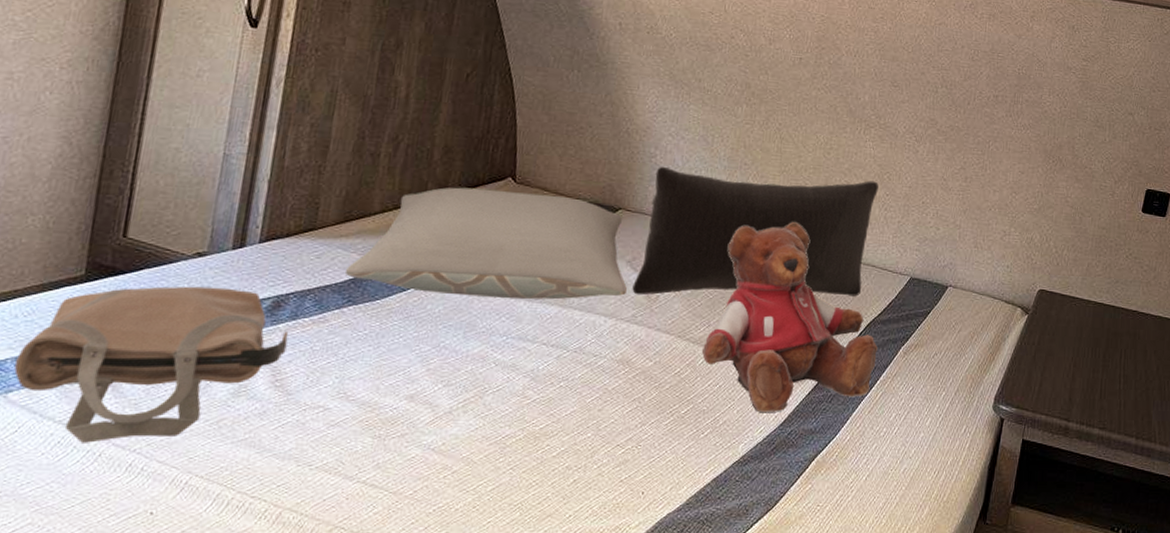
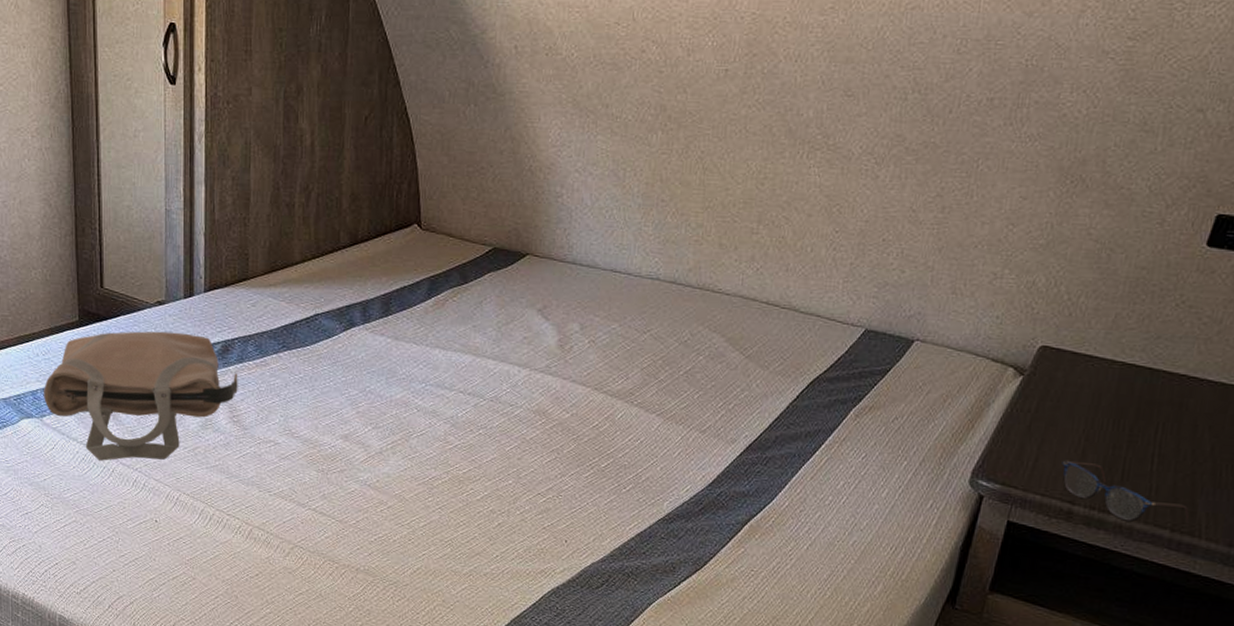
pillow: present [344,187,627,300] -> none [277,235,539,349]
pillow: present [632,166,878,297] -> none [544,206,825,351]
teddy bear: present [701,222,878,413] -> none [620,266,823,473]
glasses: none [1059,384,1148,433] -> present [1062,460,1190,523]

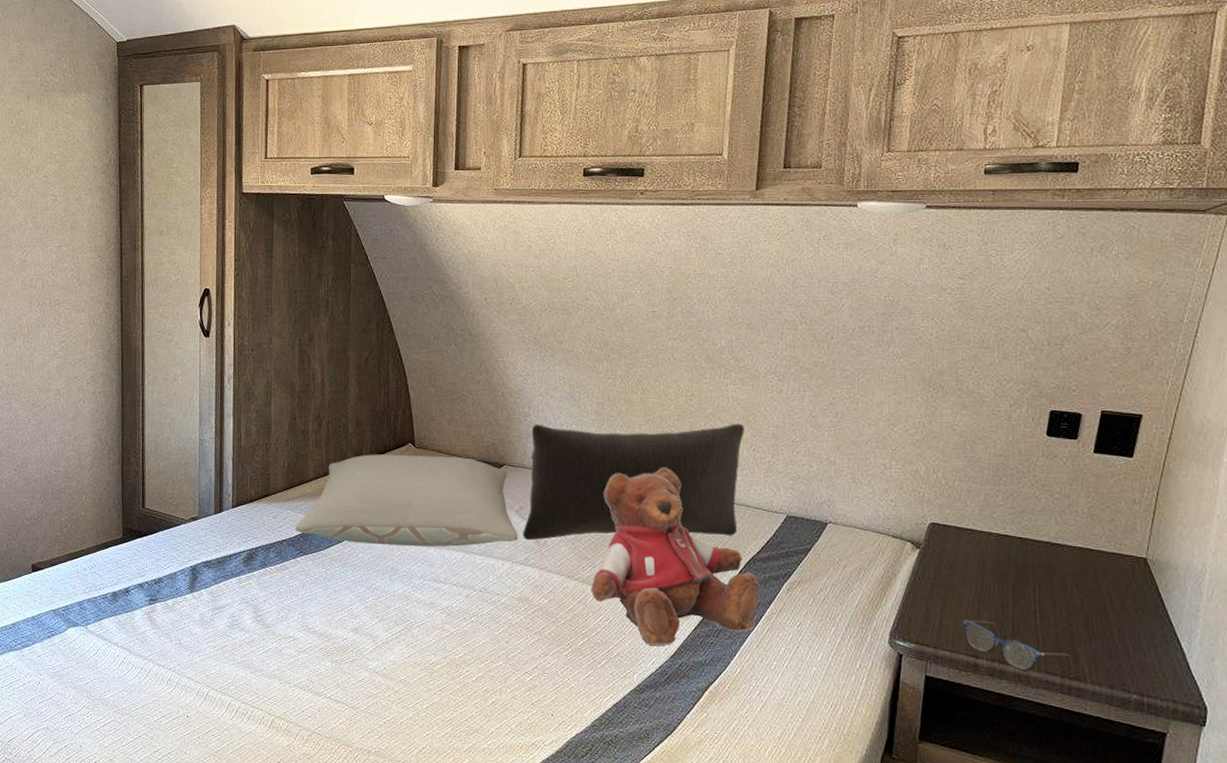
tote bag: present [44,331,238,461] -> none [89,543,261,663]
pillow: none [277,235,539,349] -> present [295,454,518,547]
pillow: none [544,206,825,351] -> present [523,423,744,541]
teddy bear: none [620,266,823,473] -> present [590,468,760,646]

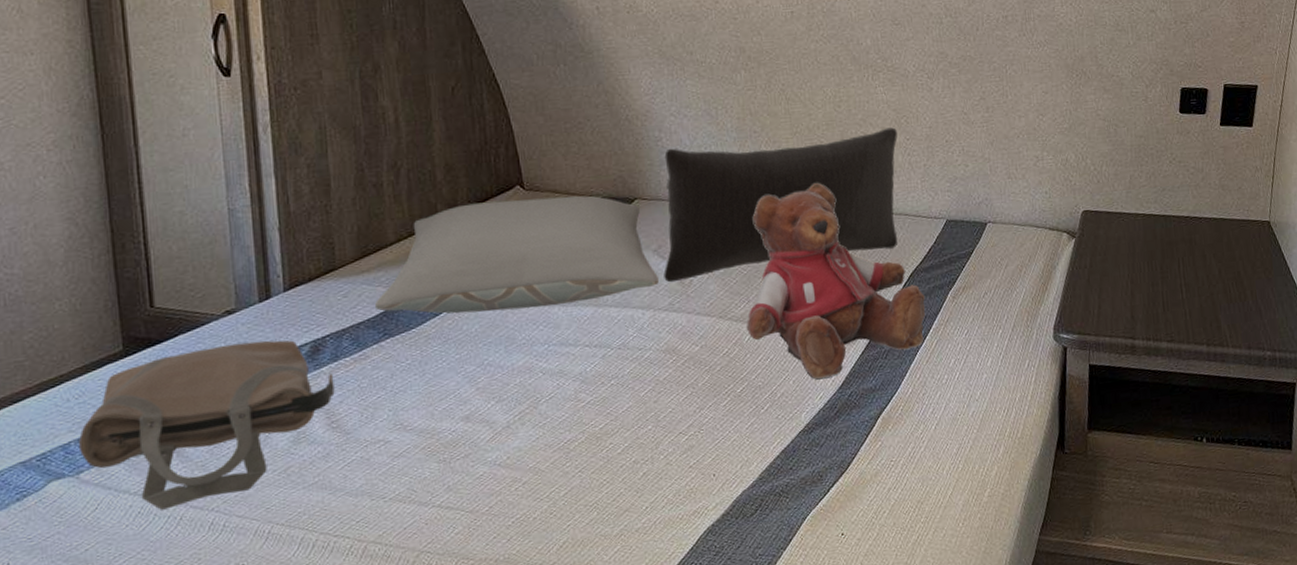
tote bag: none [89,543,261,663] -> present [79,340,335,510]
glasses: present [962,619,1074,671] -> none [1118,301,1218,345]

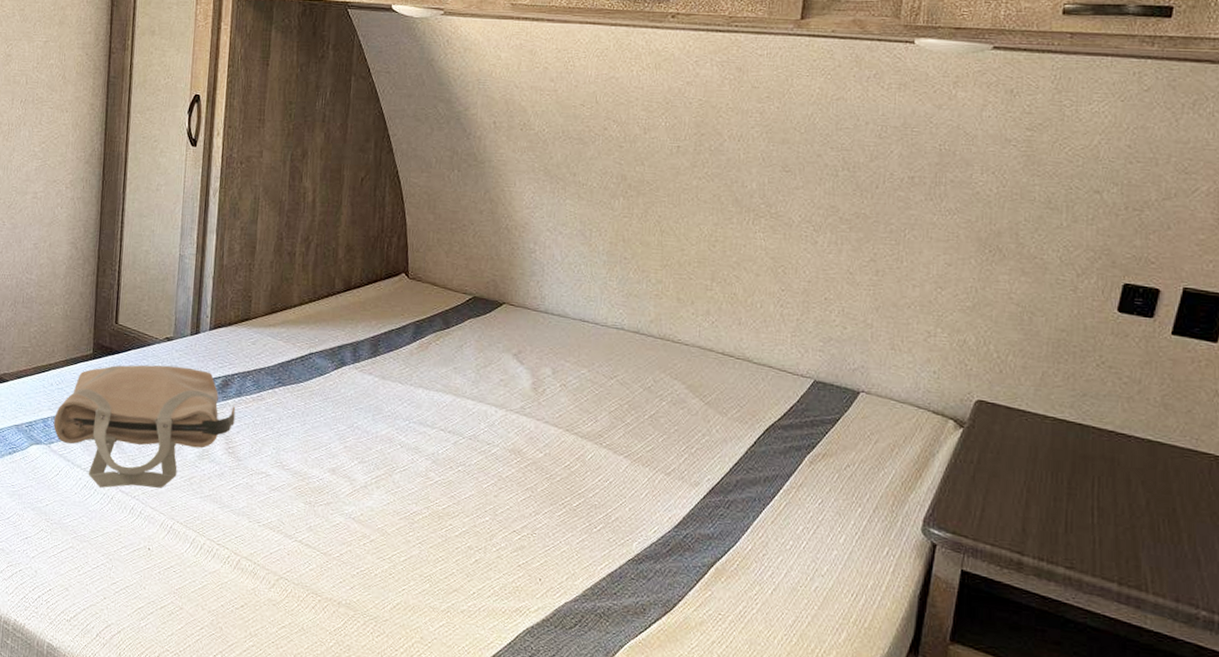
pillow: present [374,195,659,314] -> none [274,282,514,389]
pillow: present [663,127,897,283] -> none [519,261,772,399]
teddy bear: present [746,183,926,380] -> none [590,318,779,514]

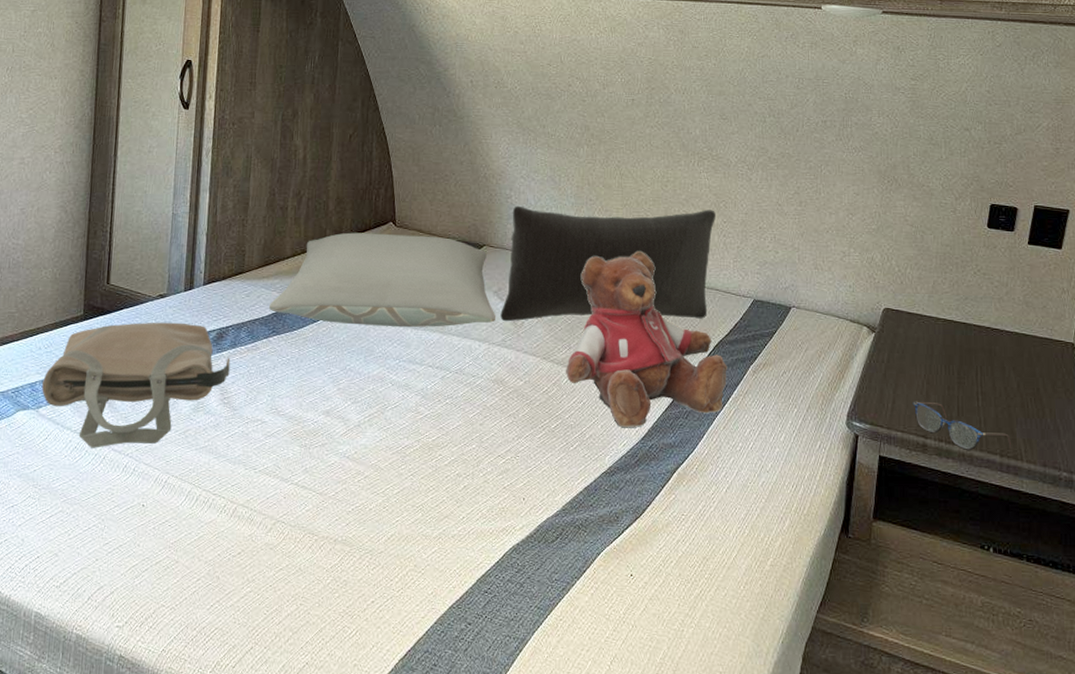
pillow: none [274,282,514,389] -> present [268,232,495,327]
pillow: none [519,261,772,399] -> present [500,205,715,322]
teddy bear: none [590,318,779,514] -> present [565,251,727,428]
glasses: none [1007,511,1135,577] -> present [913,401,1012,450]

